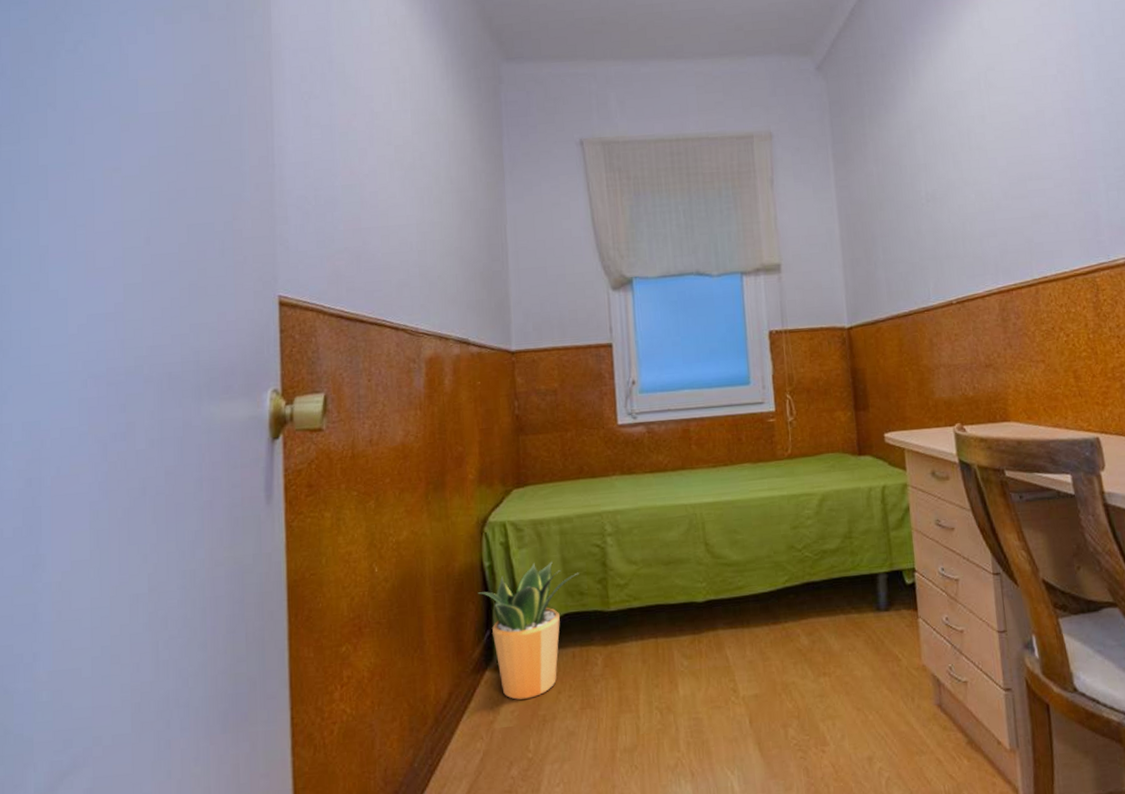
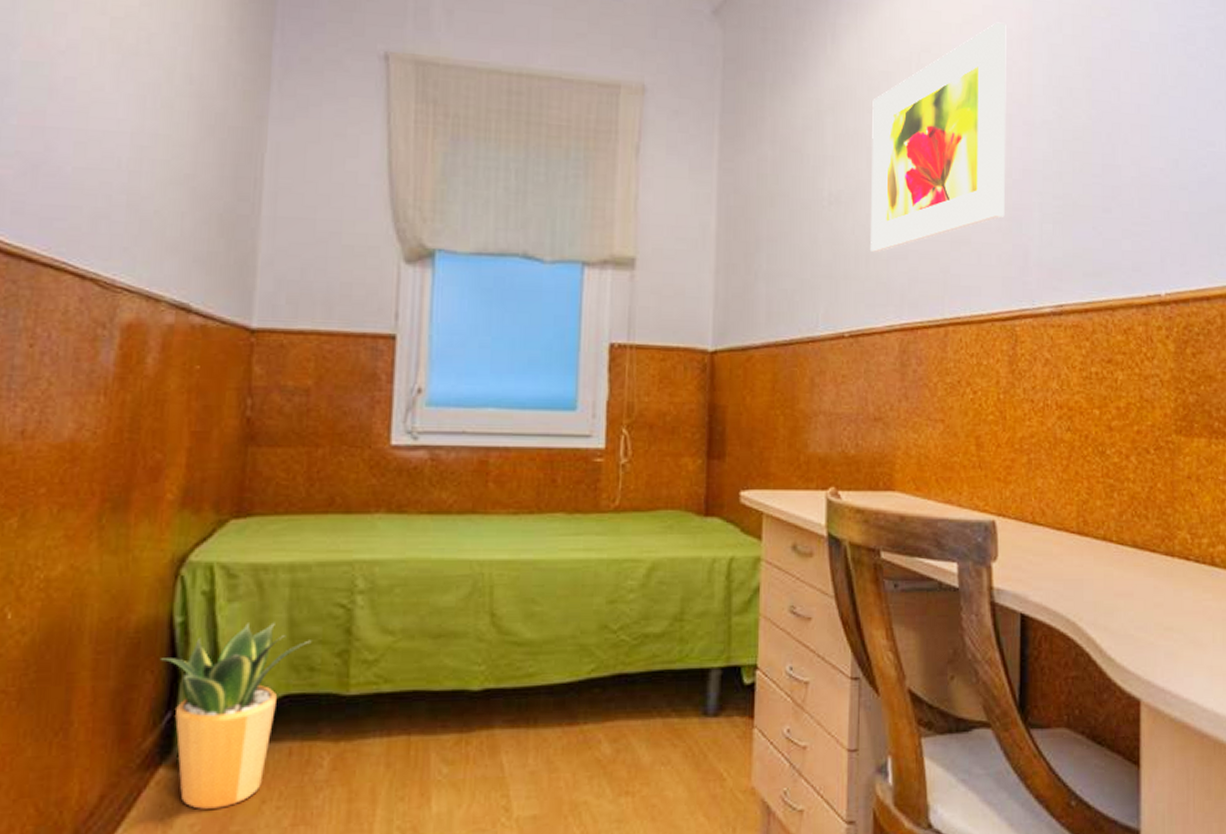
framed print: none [952,36,1074,234] -> present [871,22,1006,252]

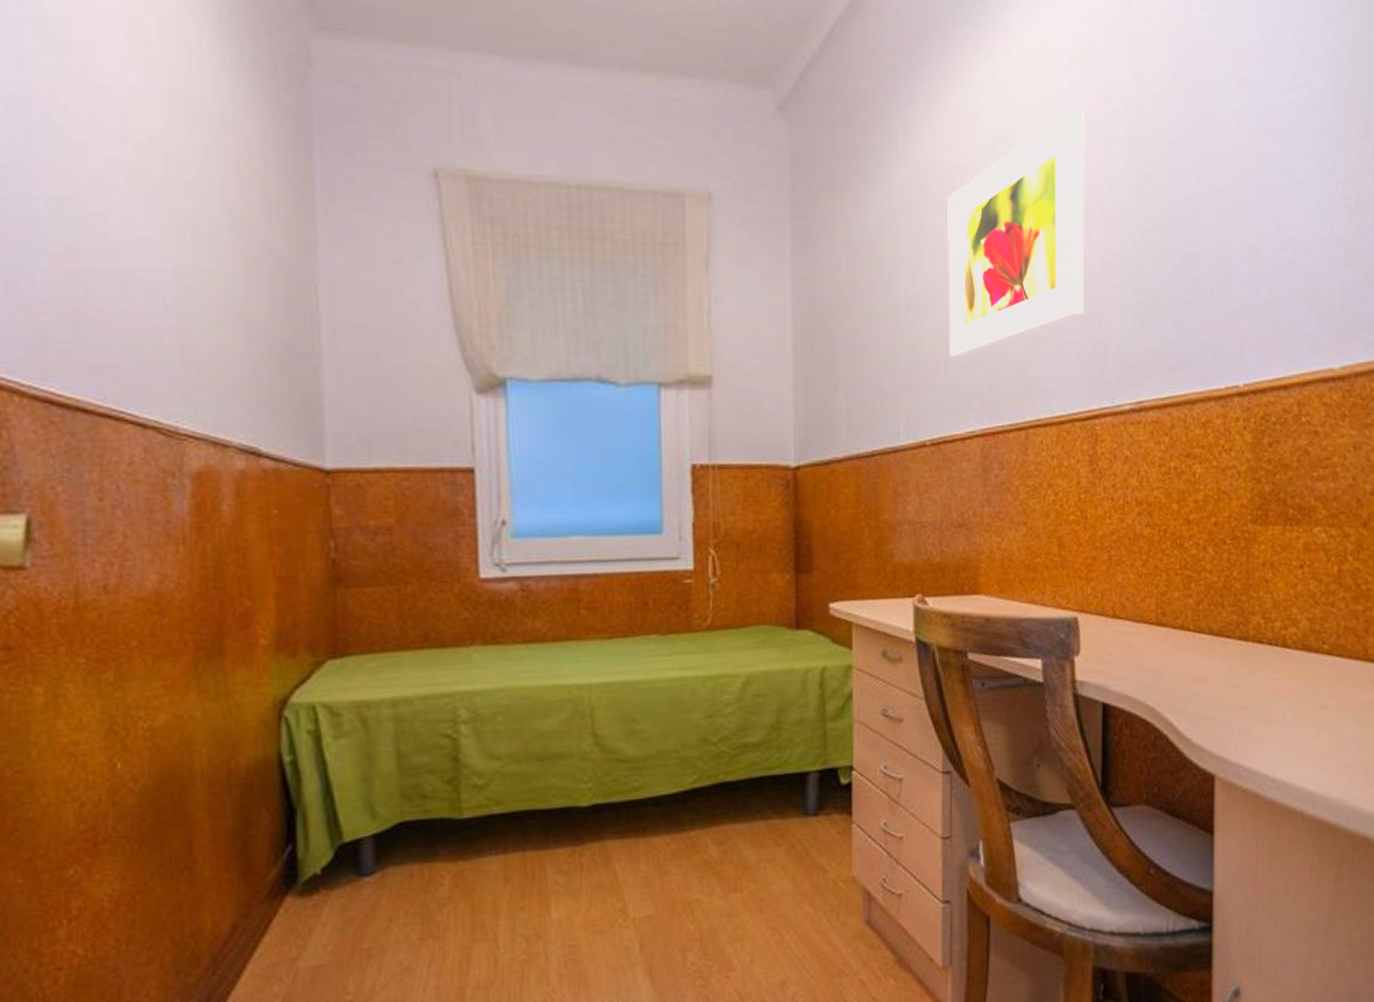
potted plant: present [159,622,312,809] -> none [273,756,421,931]

